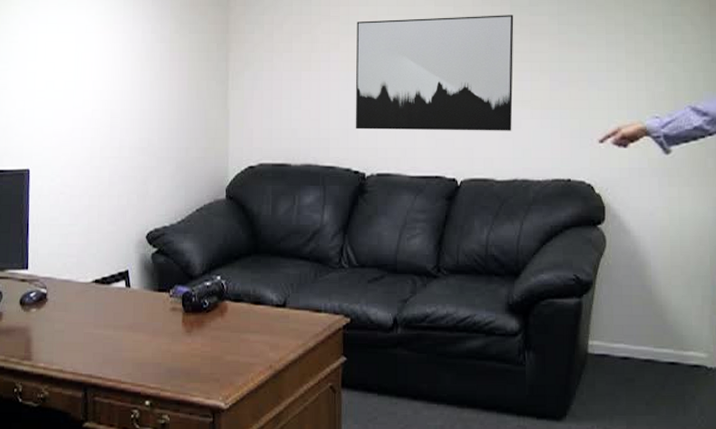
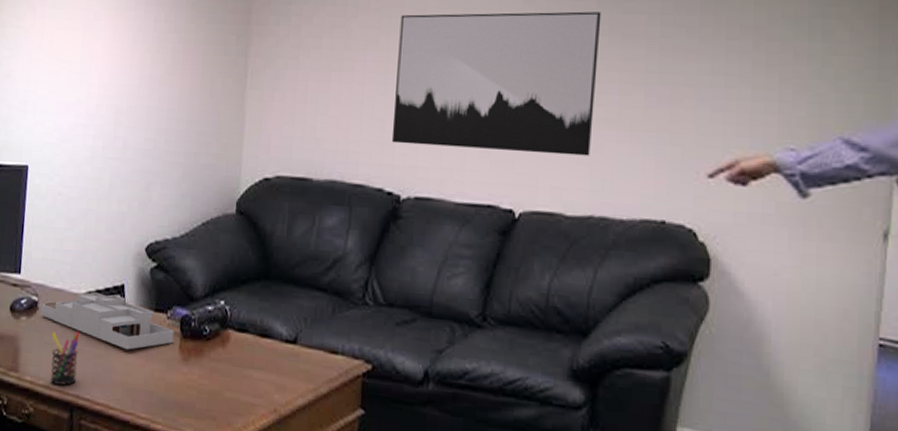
desk organizer: none [51,280,177,329] -> present [41,292,175,350]
pen holder: none [61,317,89,367] -> present [50,332,80,386]

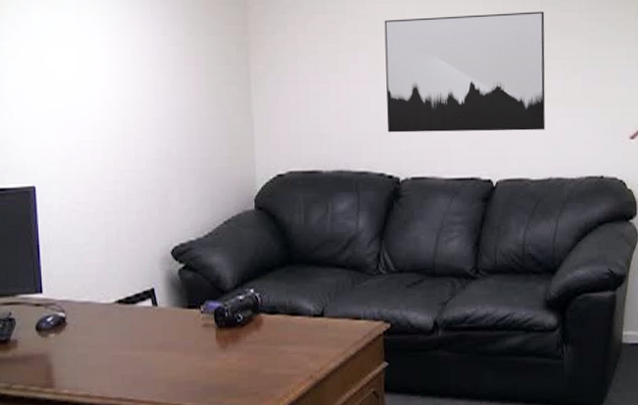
desk organizer: present [41,292,175,350] -> none [70,299,210,348]
pen holder: present [50,332,80,386] -> none [84,339,116,392]

